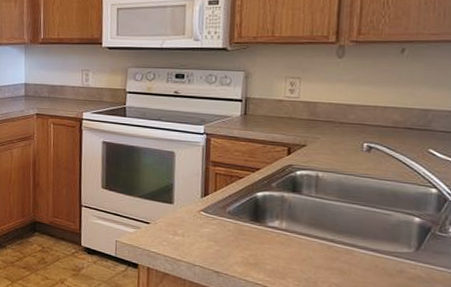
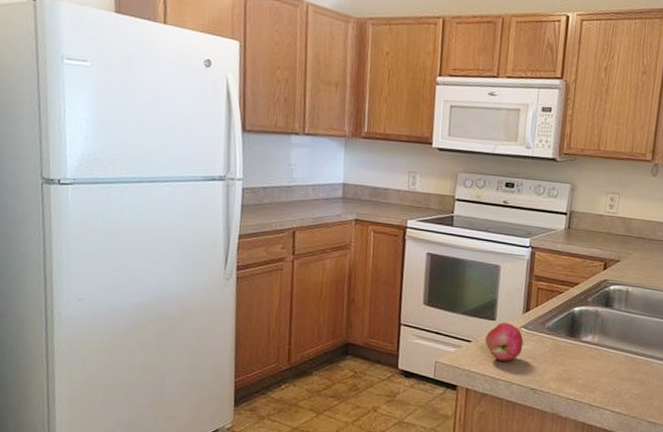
apple: none [164,206,204,244] -> present [485,322,524,361]

